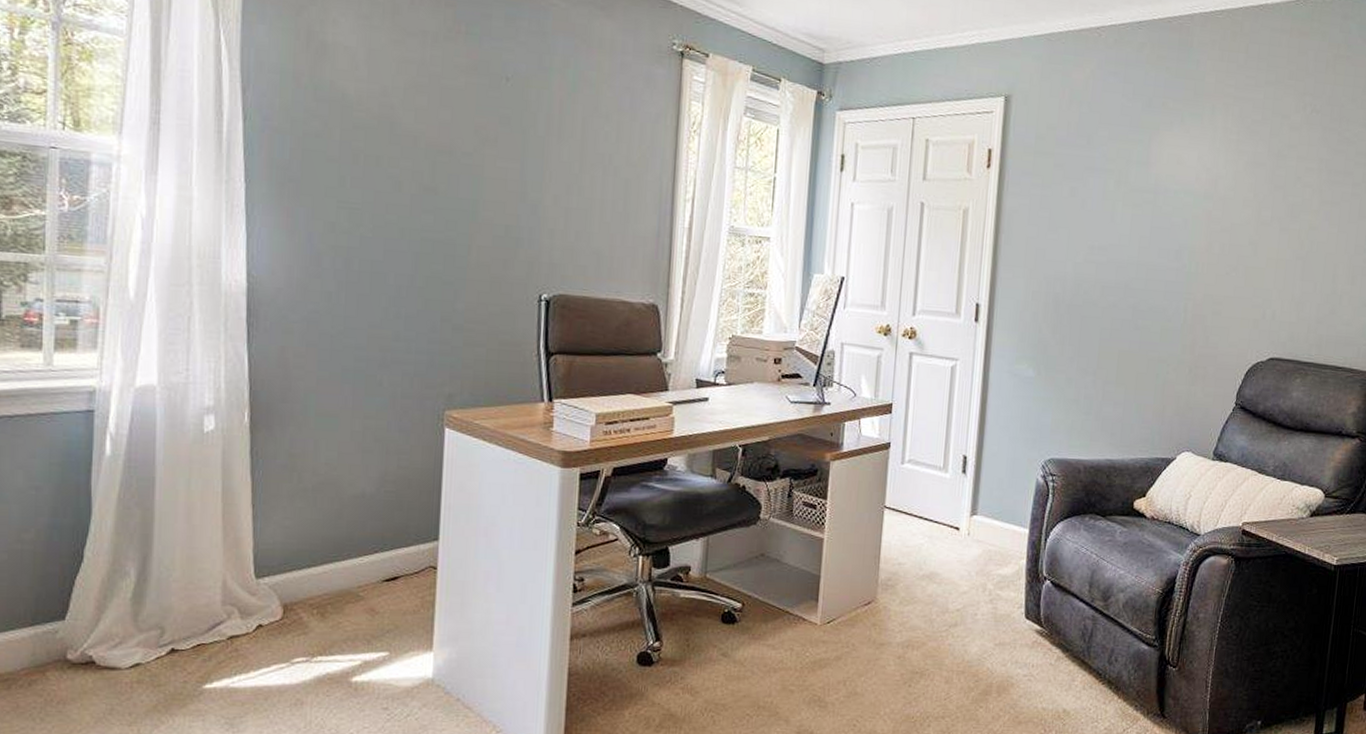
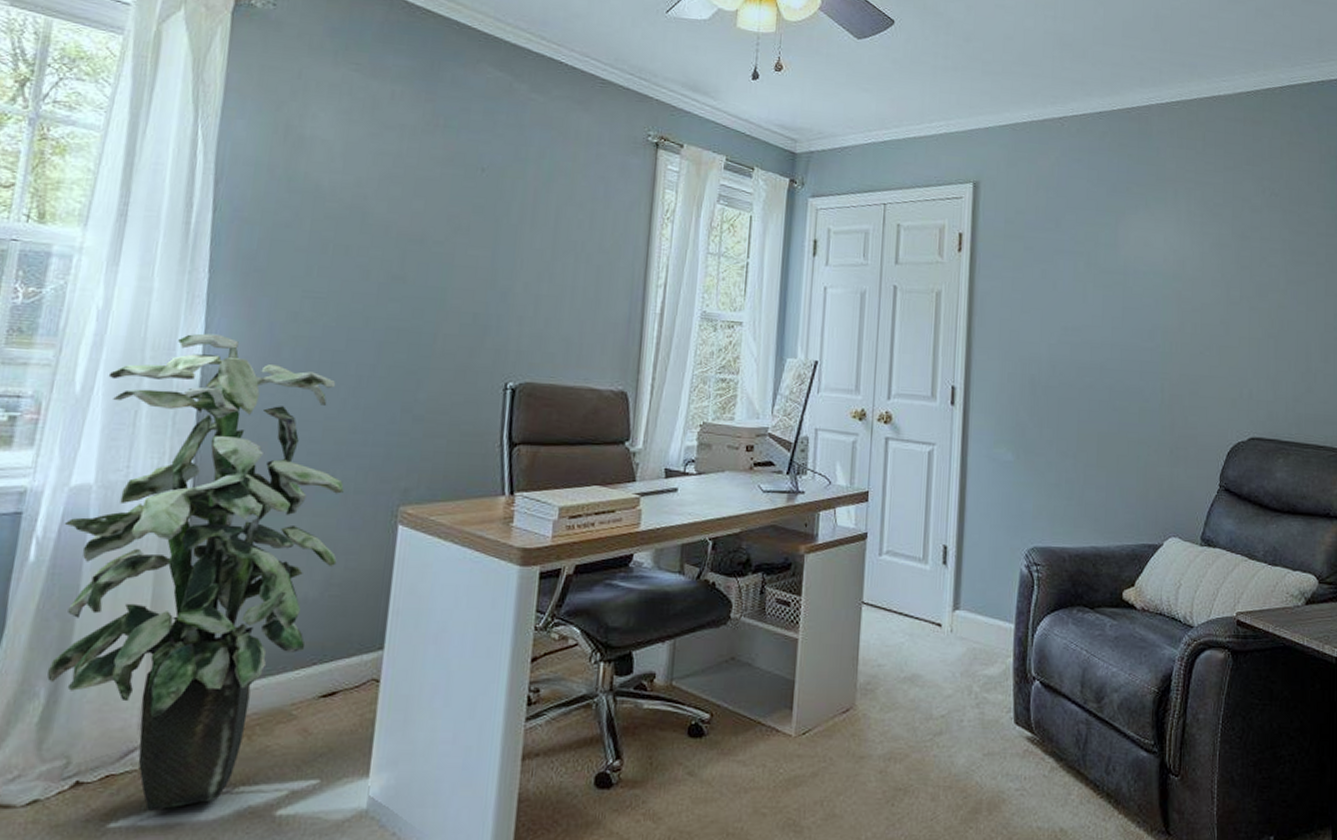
indoor plant: none [134,242,392,675] -> present [47,333,344,811]

